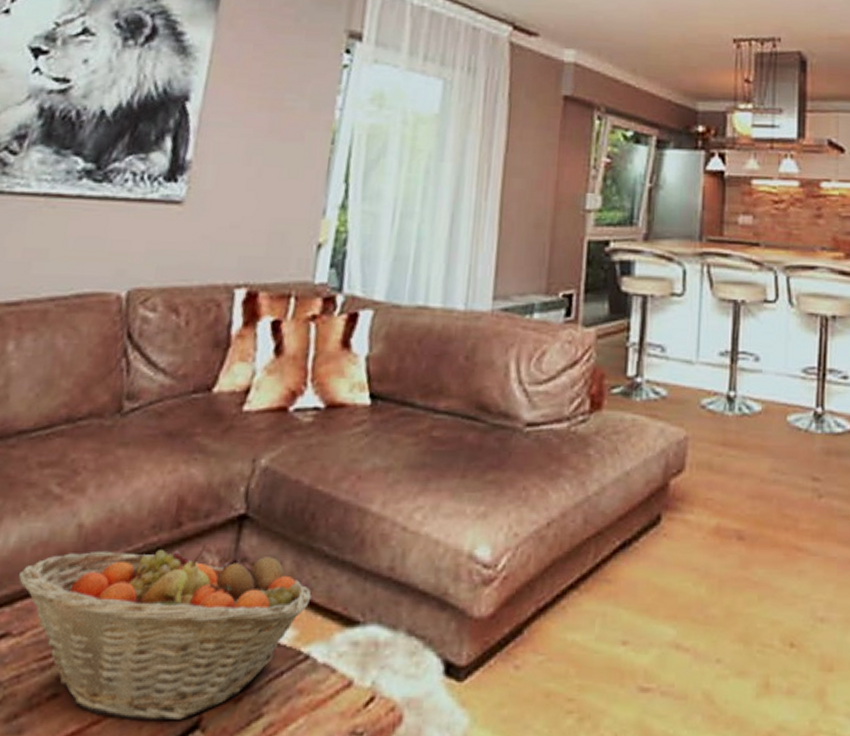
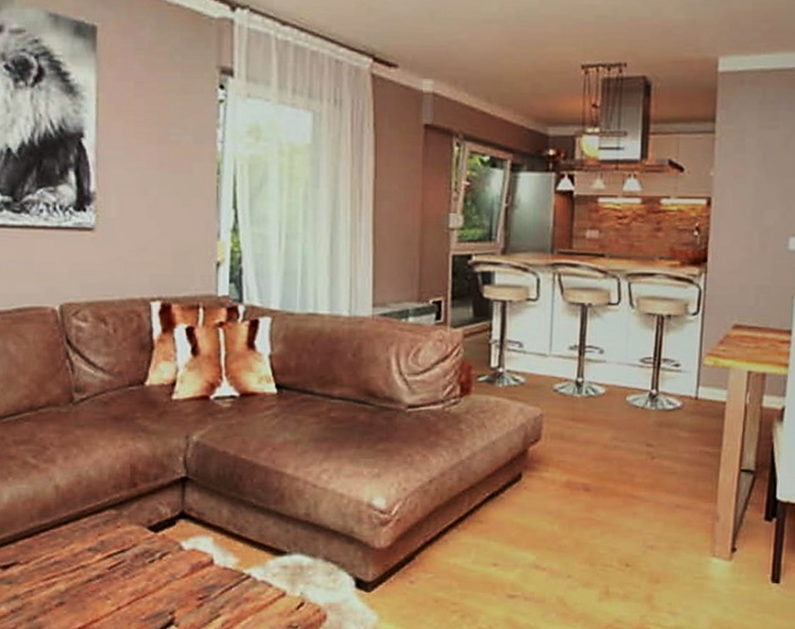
fruit basket: present [18,544,313,721] -> none [15,499,248,620]

